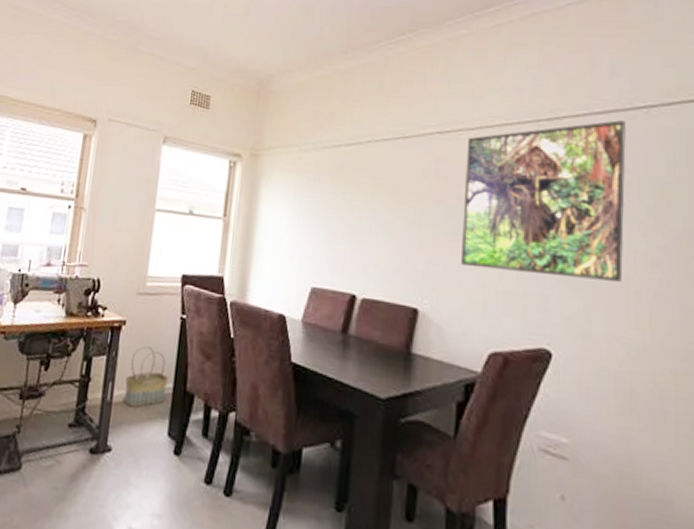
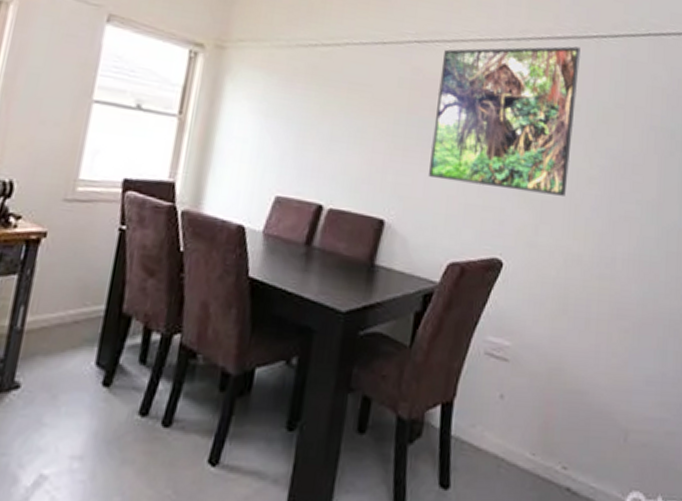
basket: present [124,346,169,408] -> none [40,262,101,335]

